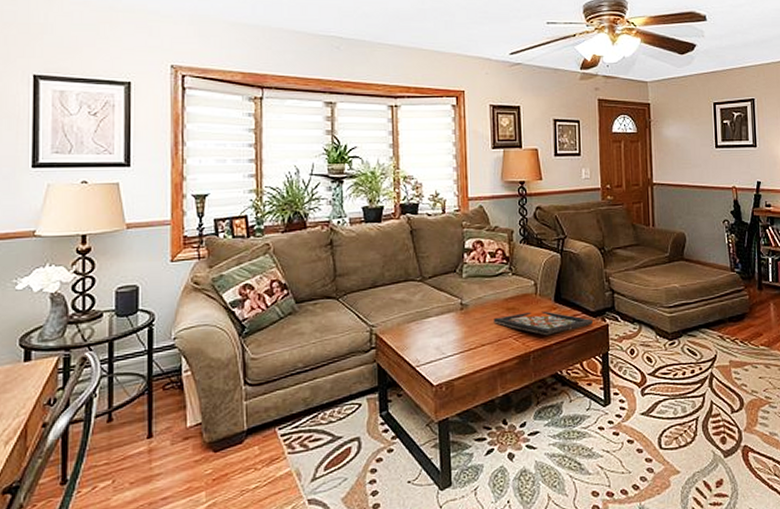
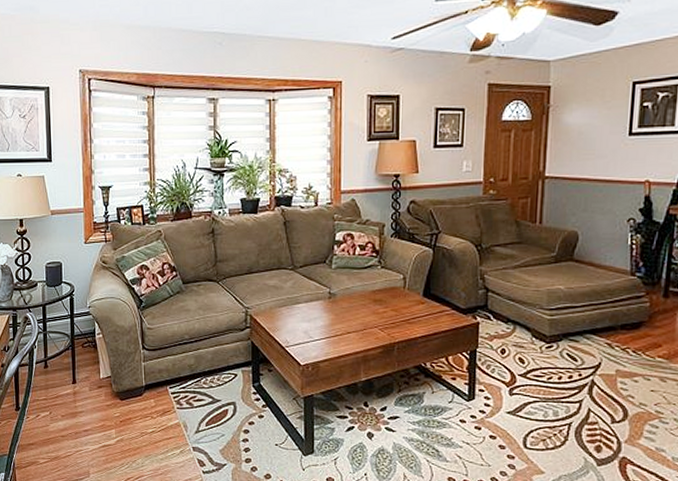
decorative tray: present [493,311,594,336] -> none [360,304,464,329]

